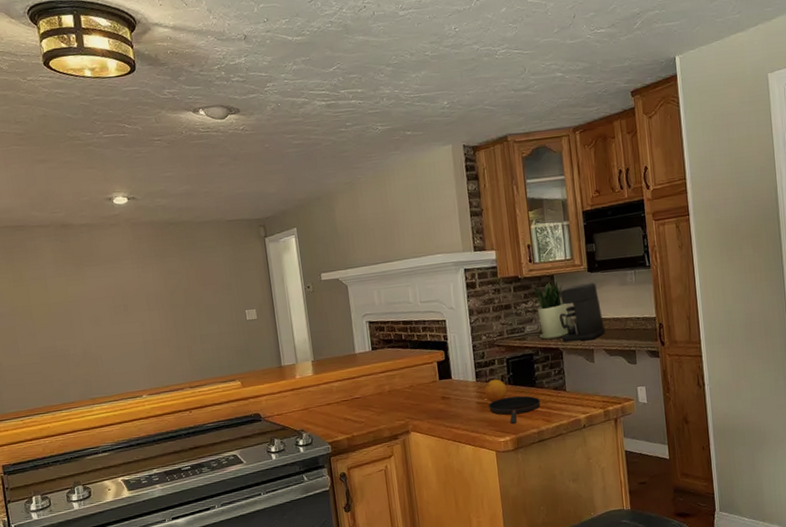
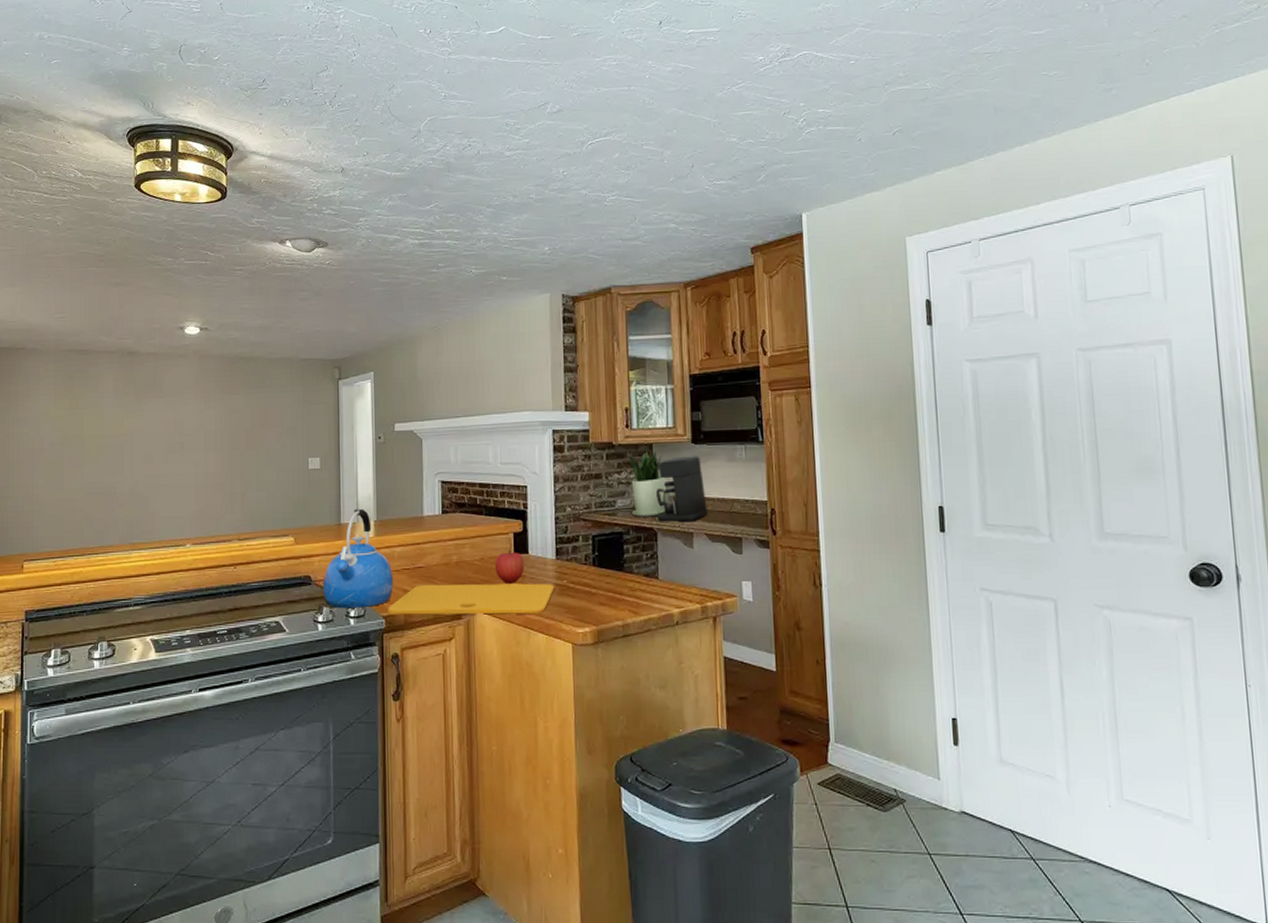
kettle: none [271,351,336,440] -> present [323,509,394,609]
cutting board: none [332,403,477,440] -> present [388,583,555,615]
fruit: none [423,377,450,406] -> present [495,550,525,584]
fruit: present [484,379,508,402] -> none [565,558,591,585]
frying pan: present [488,396,541,425] -> none [567,581,629,613]

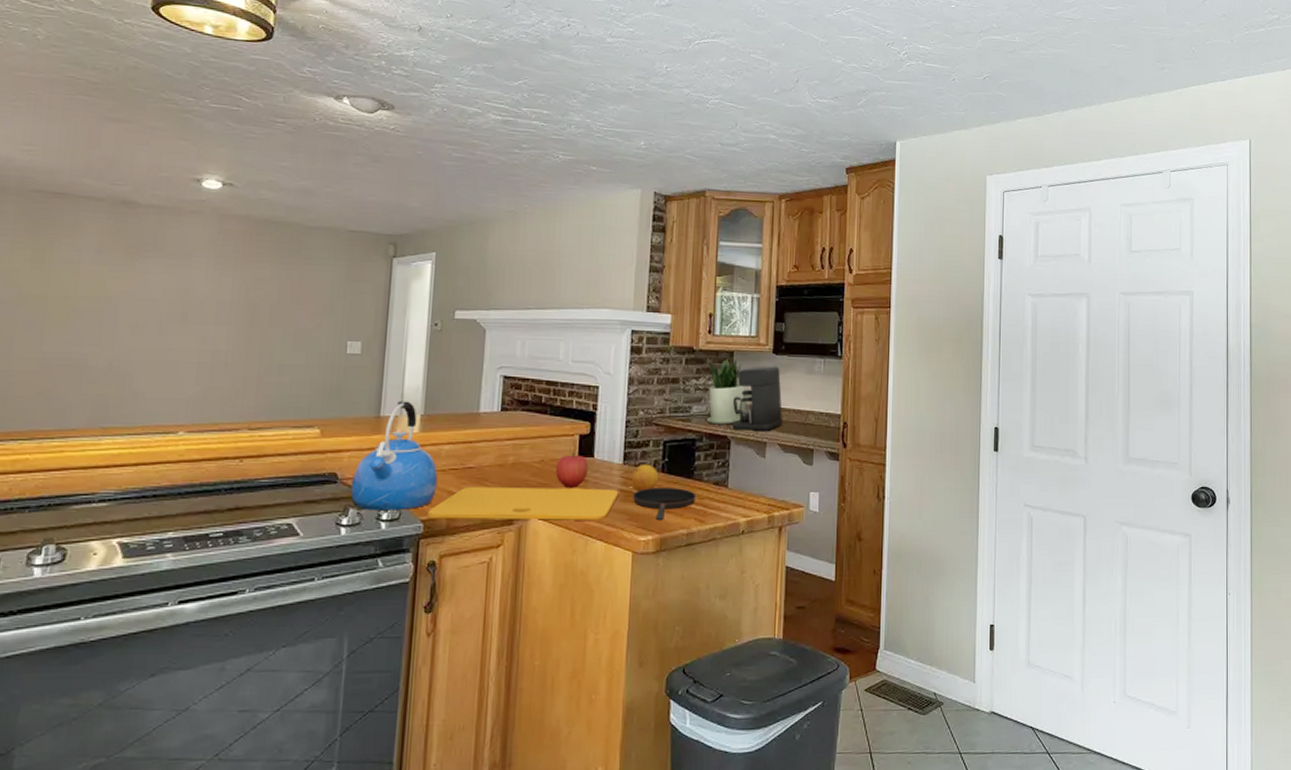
fruit: none [565,558,591,585] -> present [631,464,659,491]
frying pan: none [567,581,629,613] -> present [632,488,697,521]

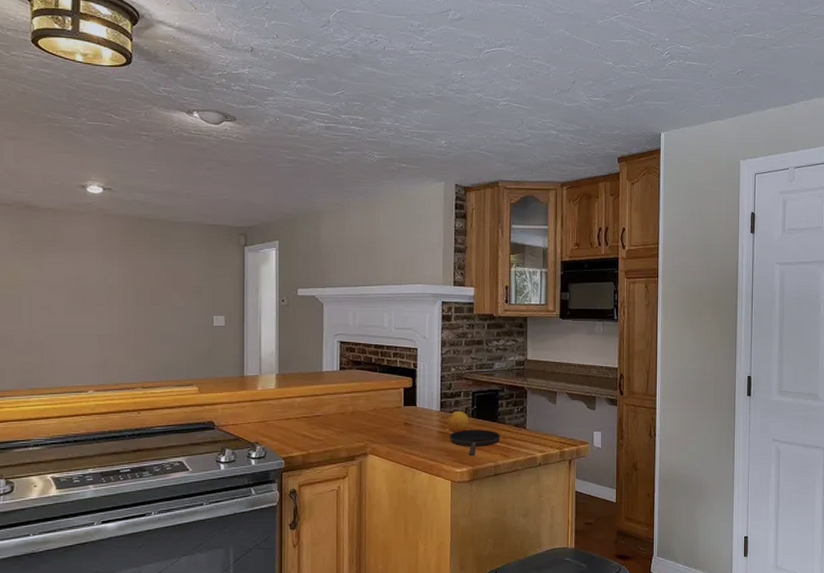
kettle: present [350,401,439,511] -> none [225,363,294,451]
cutting board: present [428,486,619,520] -> none [287,430,438,457]
fruit: present [556,453,589,488] -> none [387,403,413,431]
planter: present [706,359,745,425] -> none [506,324,537,378]
coffee maker: present [732,366,783,431] -> none [528,329,570,382]

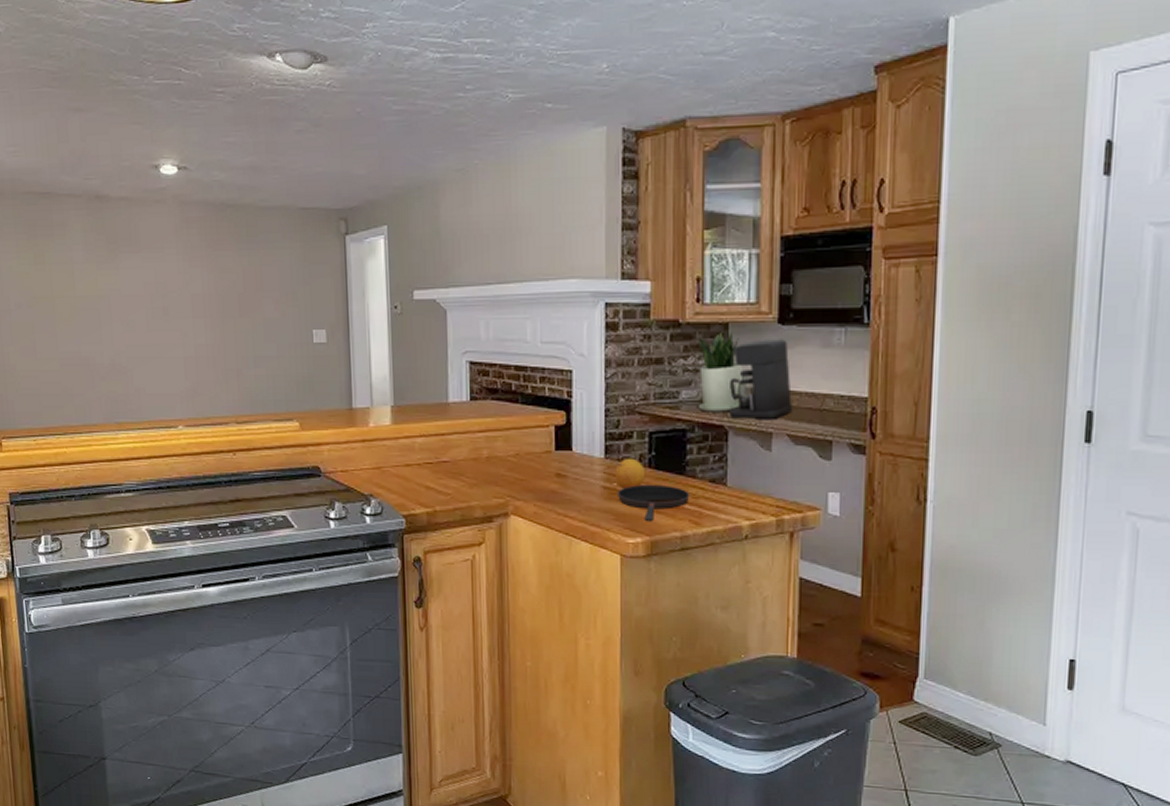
planter: none [506,324,537,378] -> present [698,333,744,412]
coffee maker: none [528,329,570,382] -> present [730,339,793,419]

